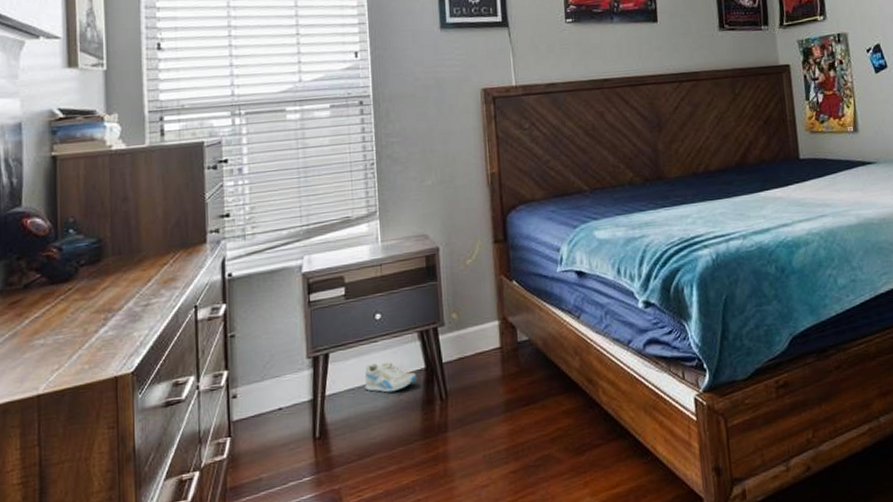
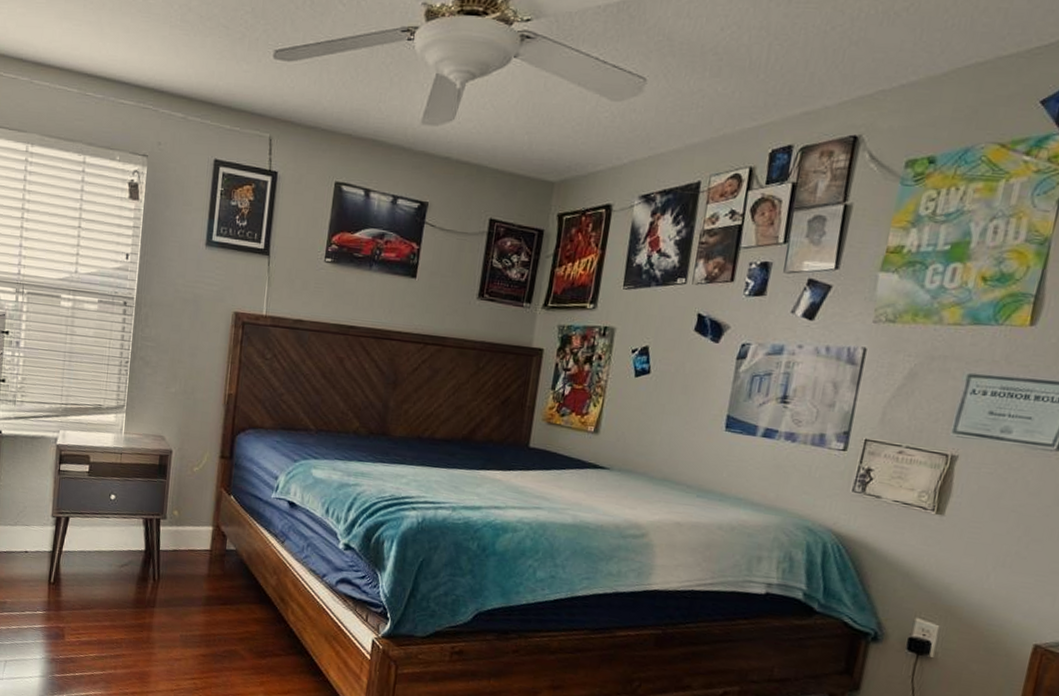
sneaker: present [364,361,417,393] -> none [94,535,137,563]

